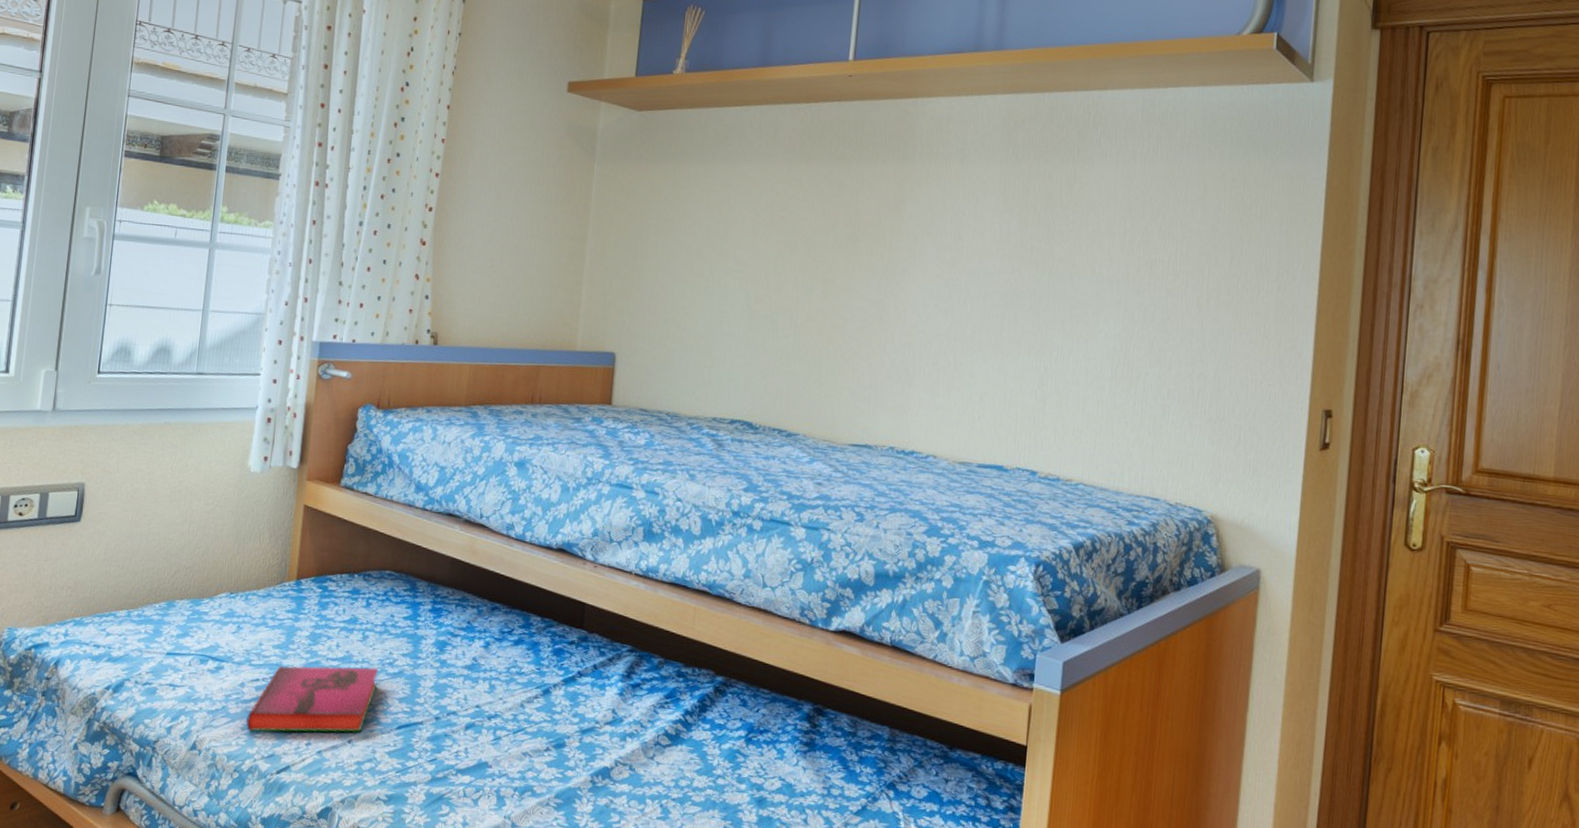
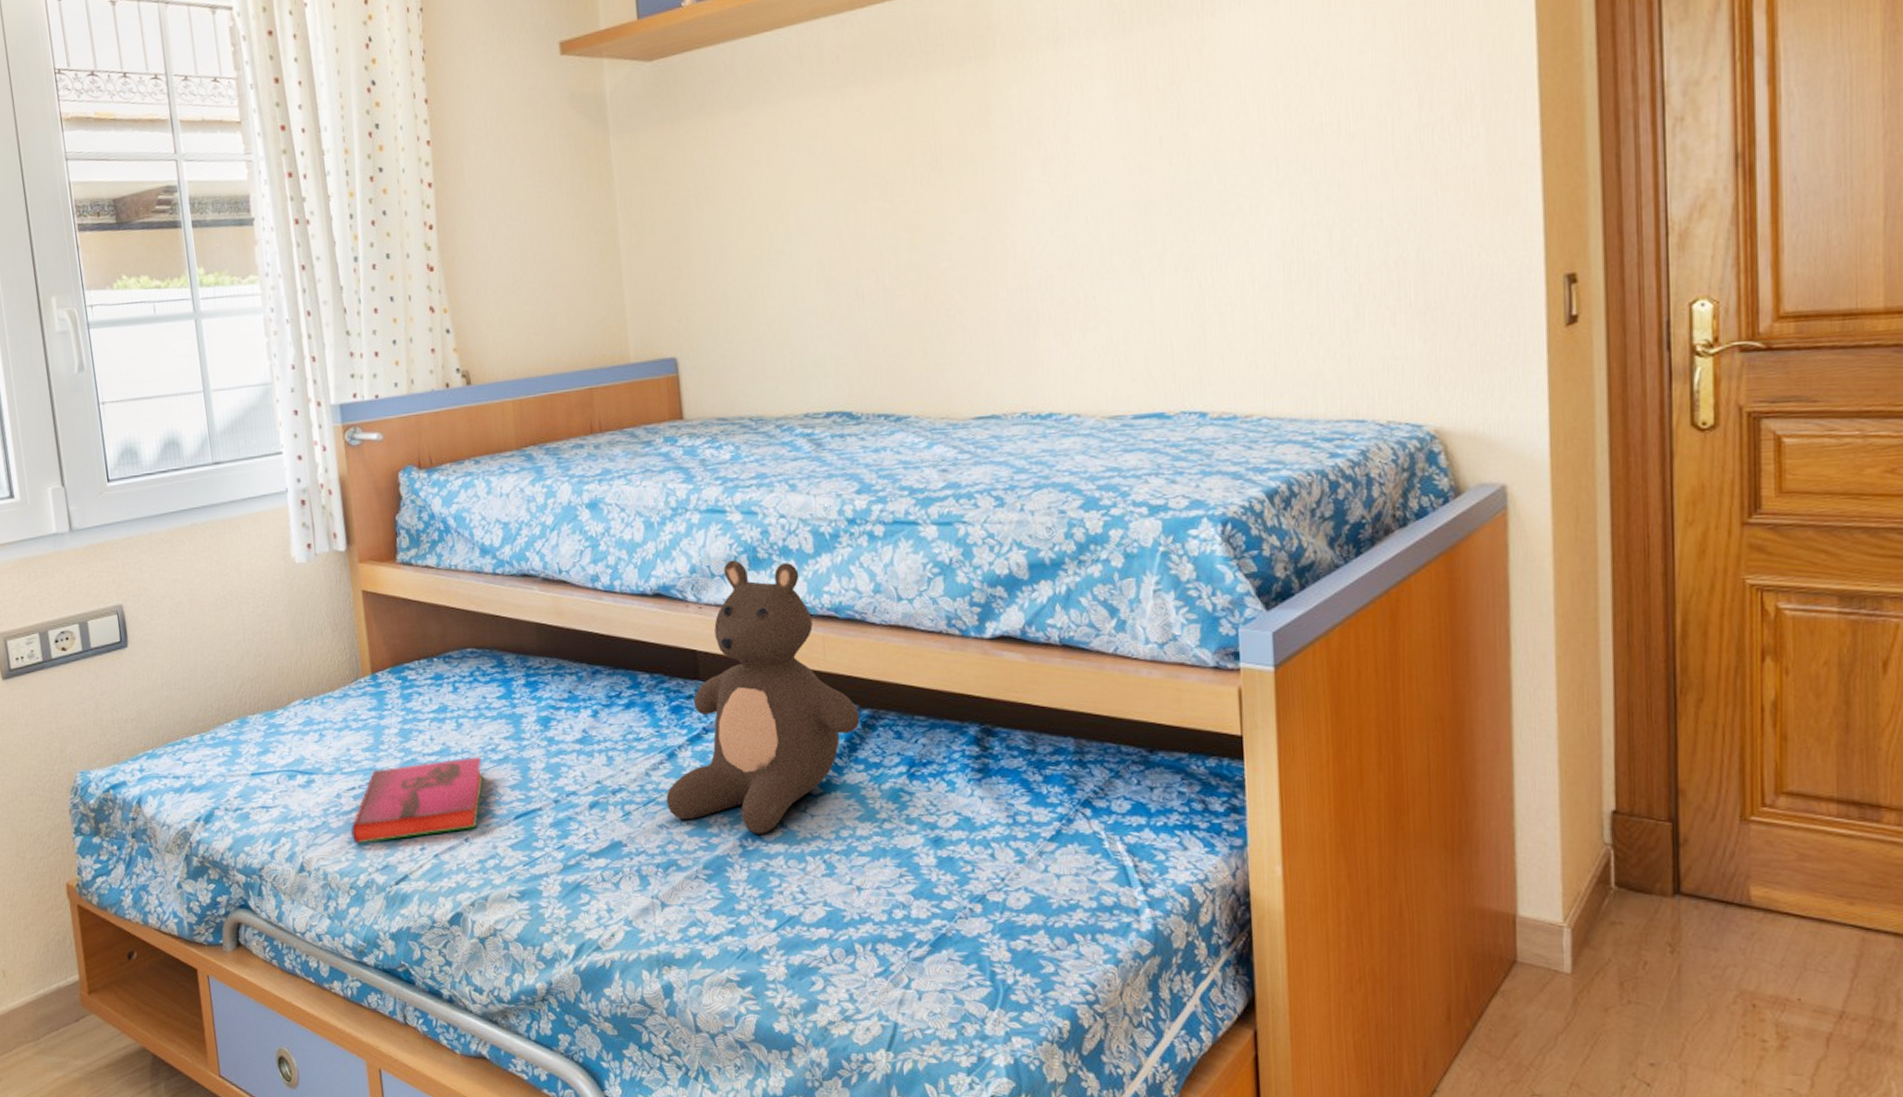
teddy bear: none [533,530,714,774] -> present [665,560,860,834]

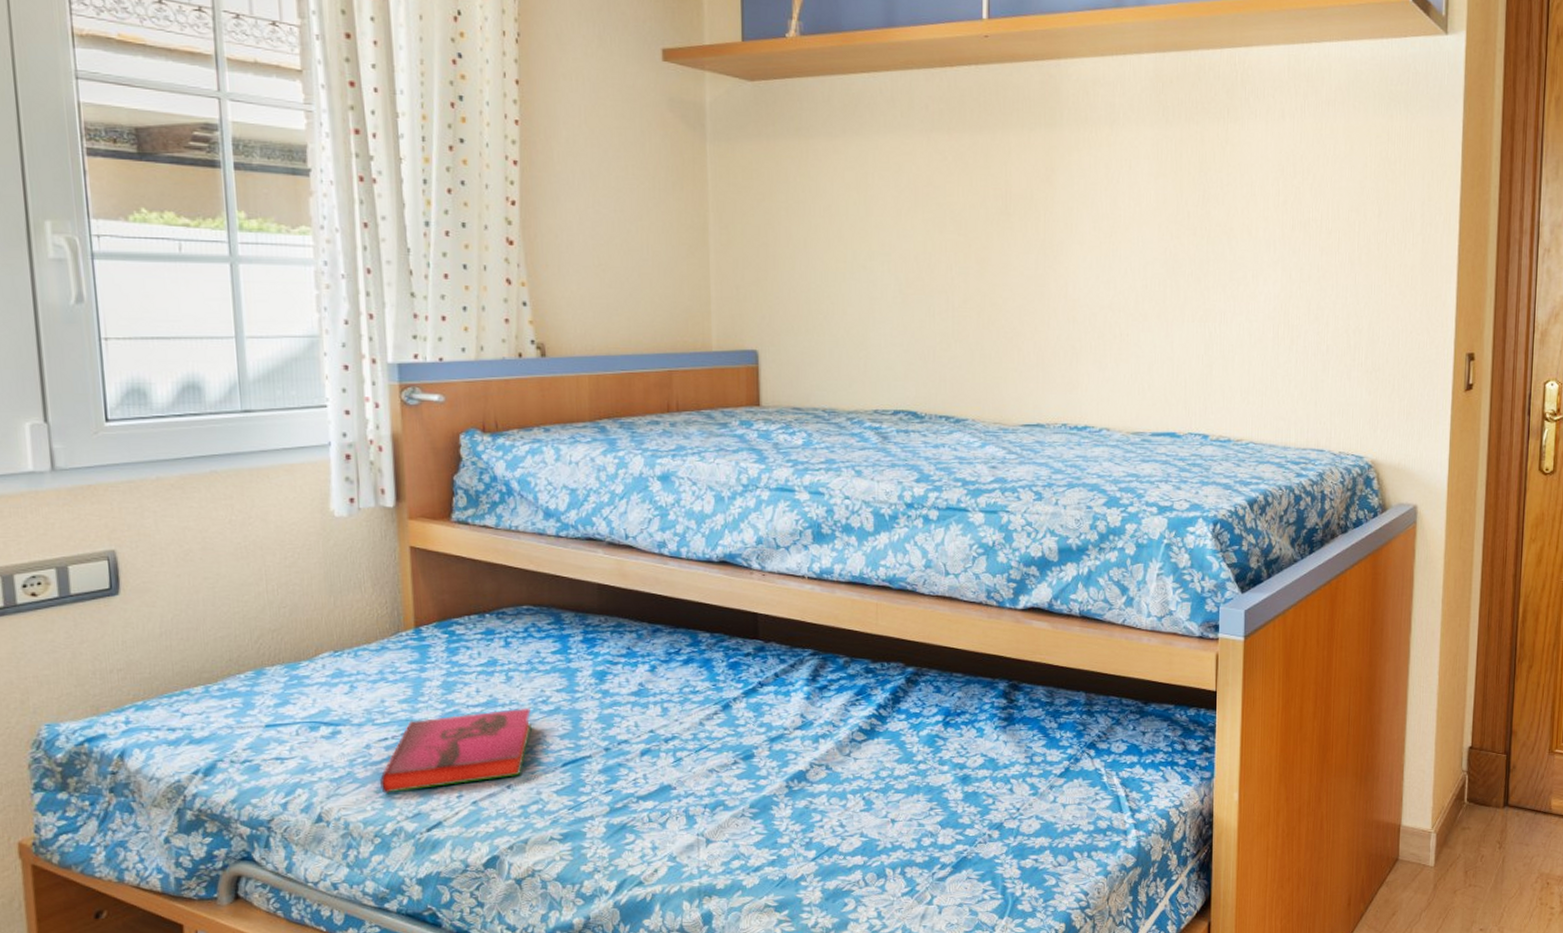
teddy bear: present [665,560,860,834] -> none [717,534,904,776]

